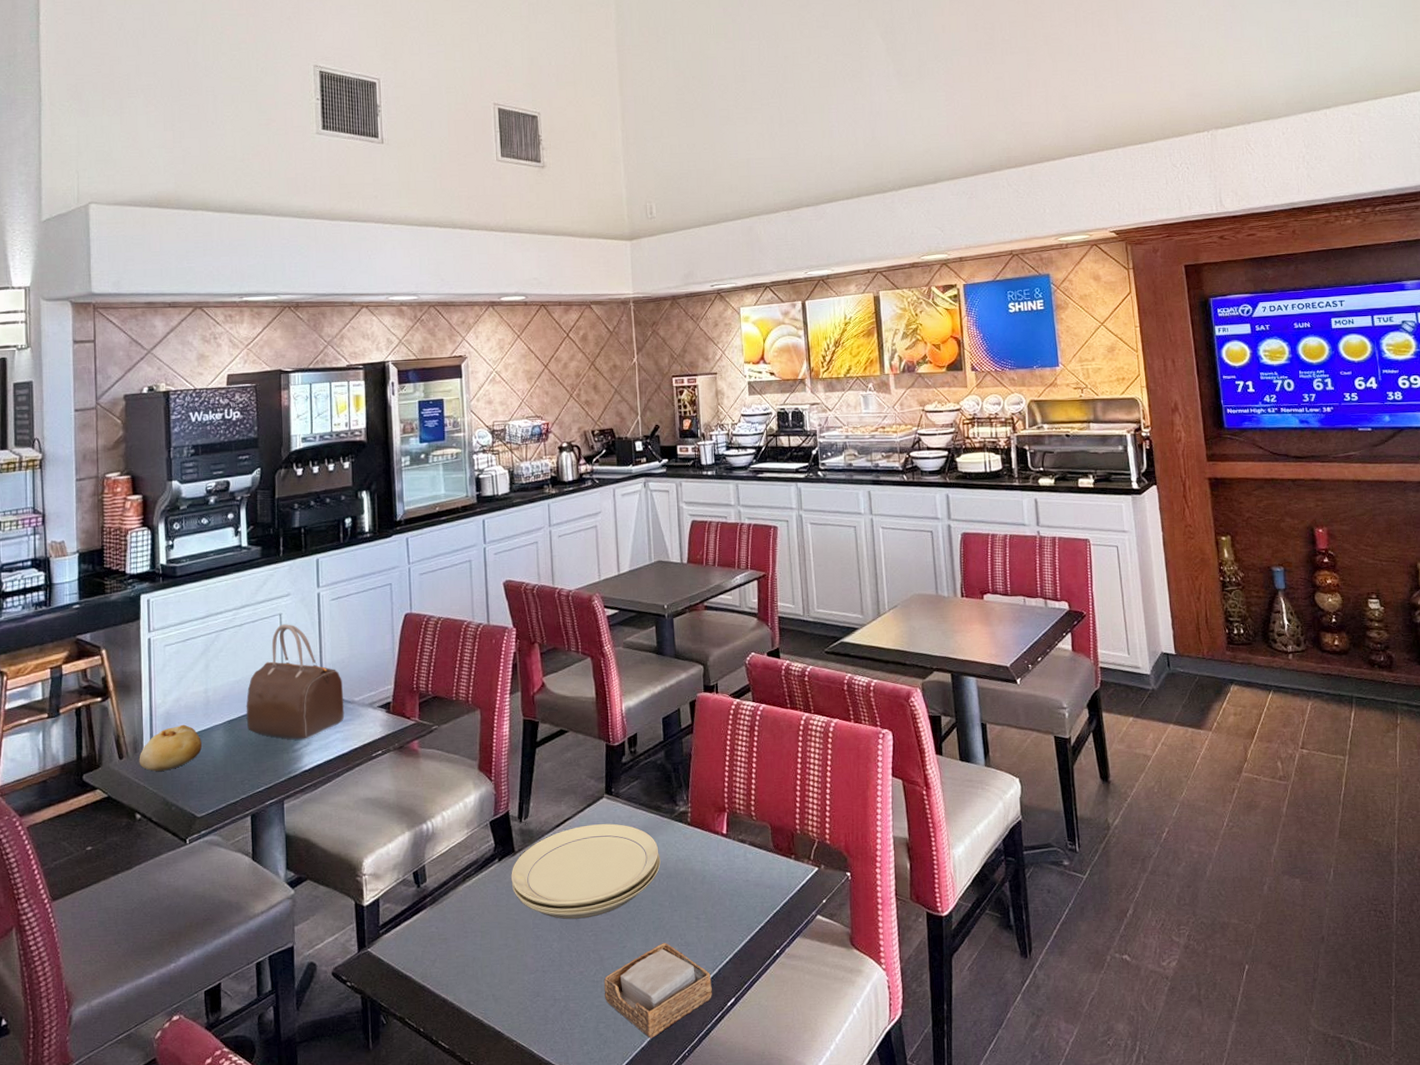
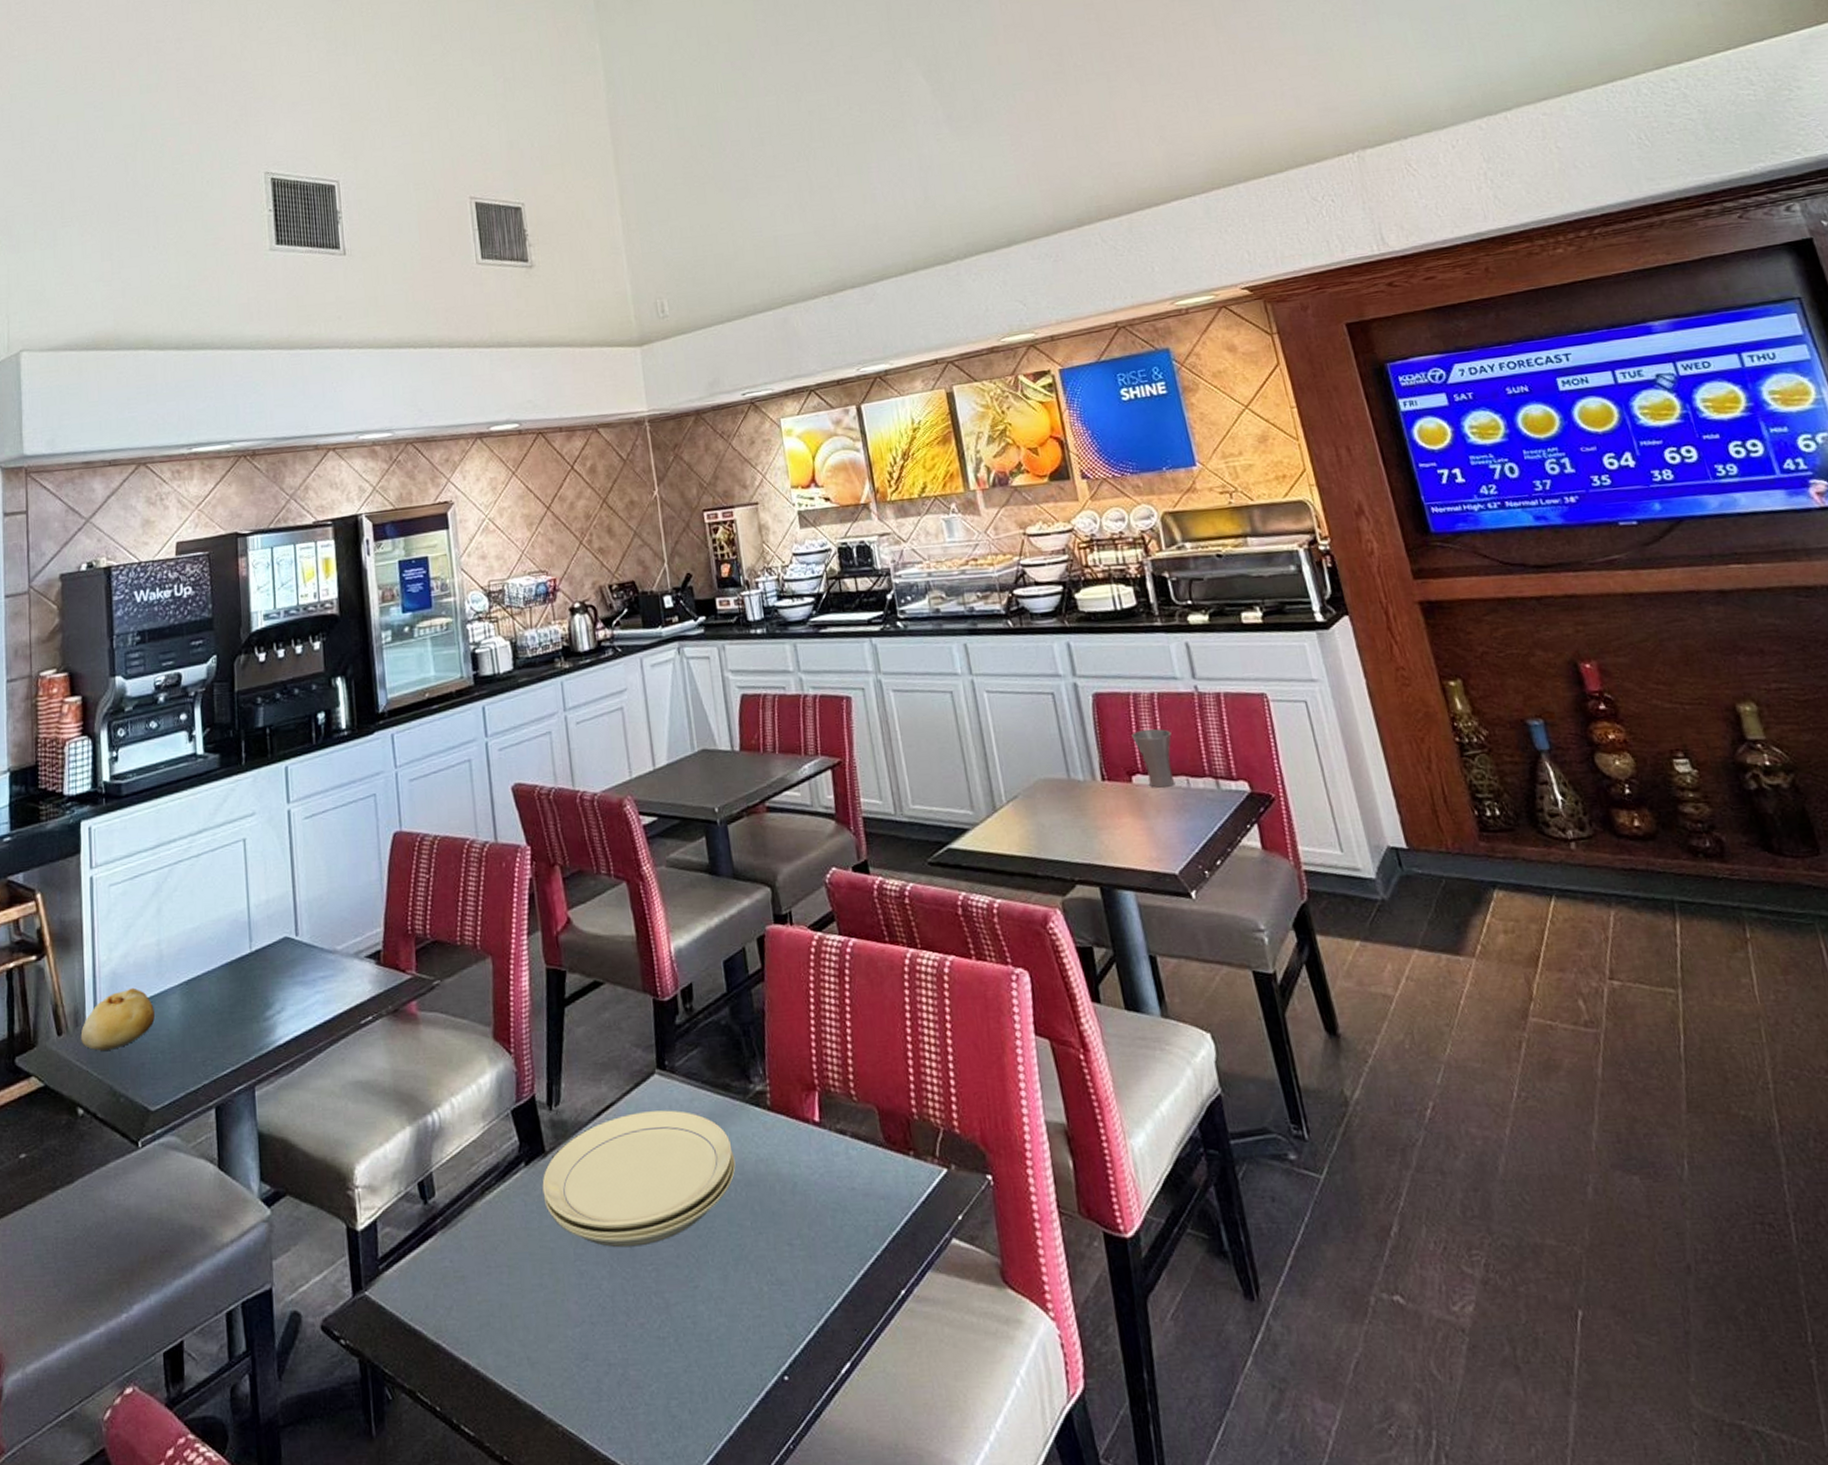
handbag: present [246,624,345,740] -> none [206,852,325,1005]
napkin holder: present [603,943,712,1039] -> none [672,1281,819,1423]
cup: none [987,561,1017,605] -> present [1132,729,1175,789]

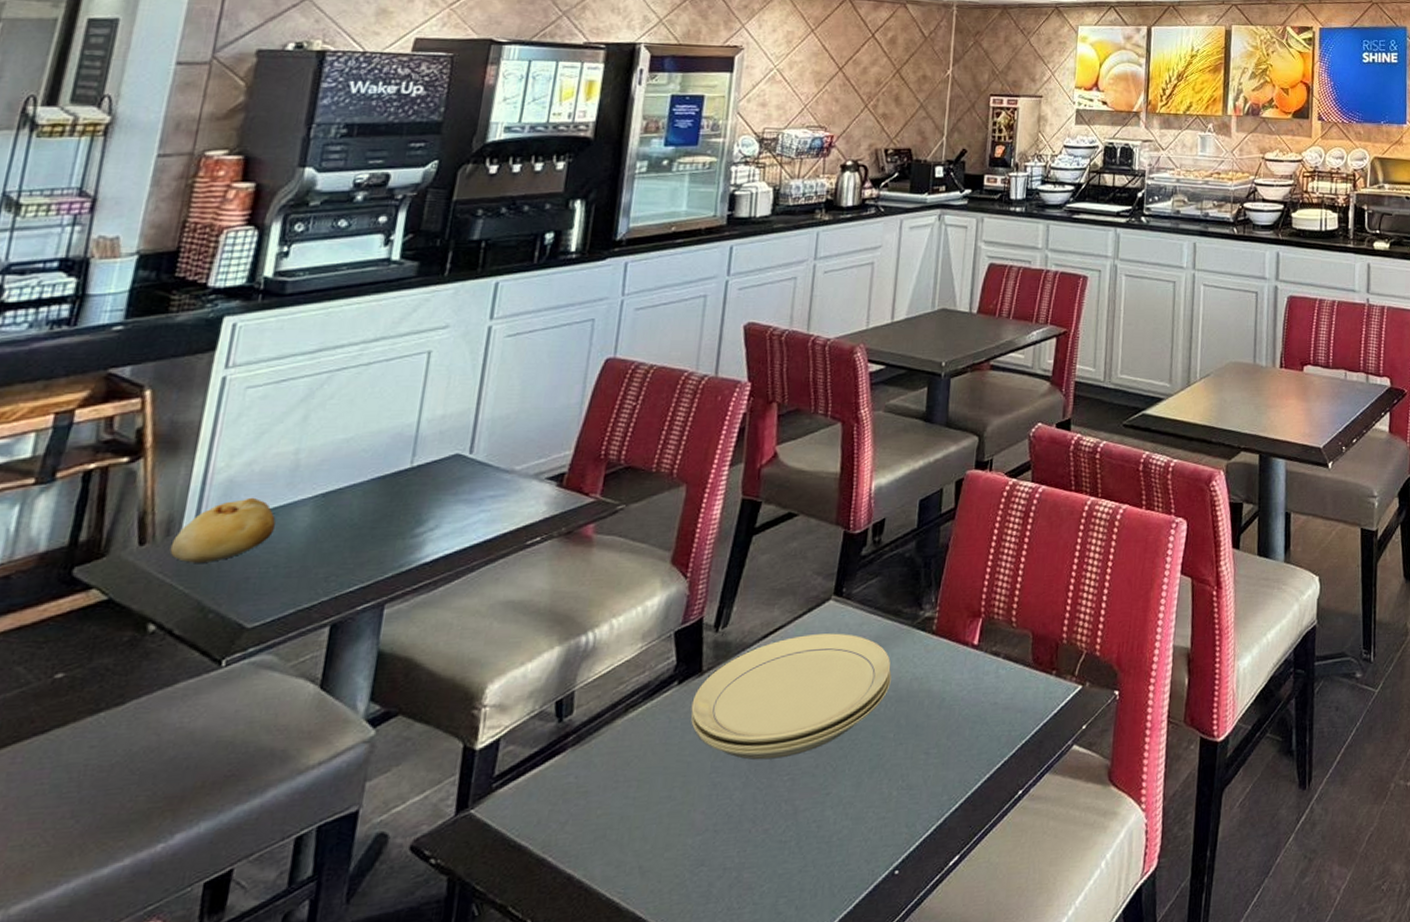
cup: present [1132,729,1175,789] -> none [1311,330,1342,379]

